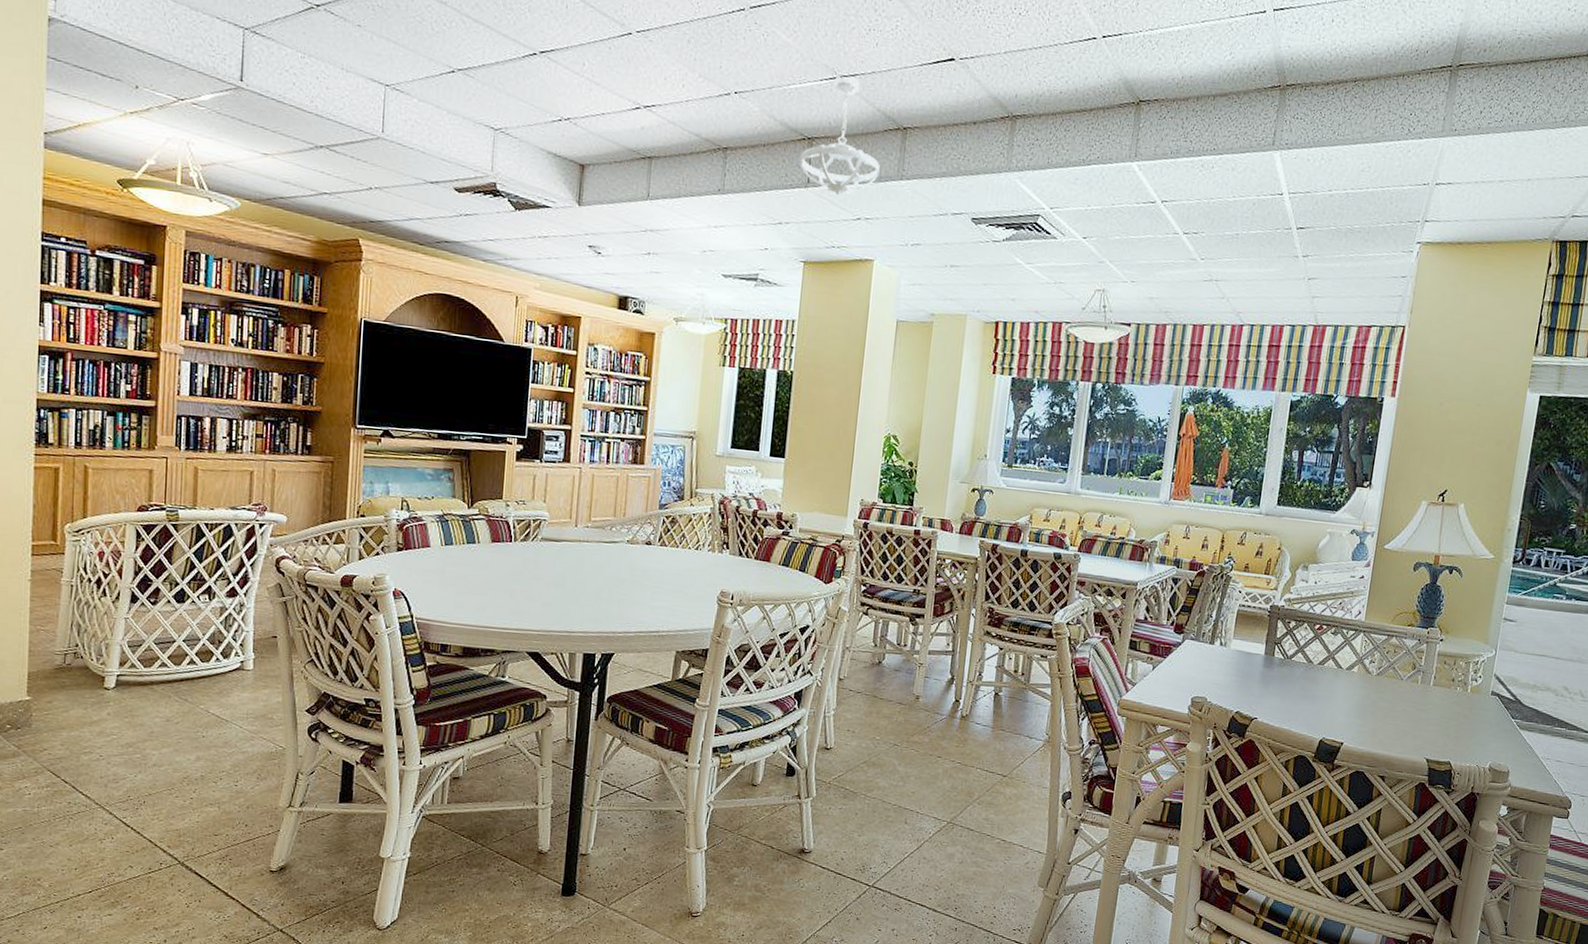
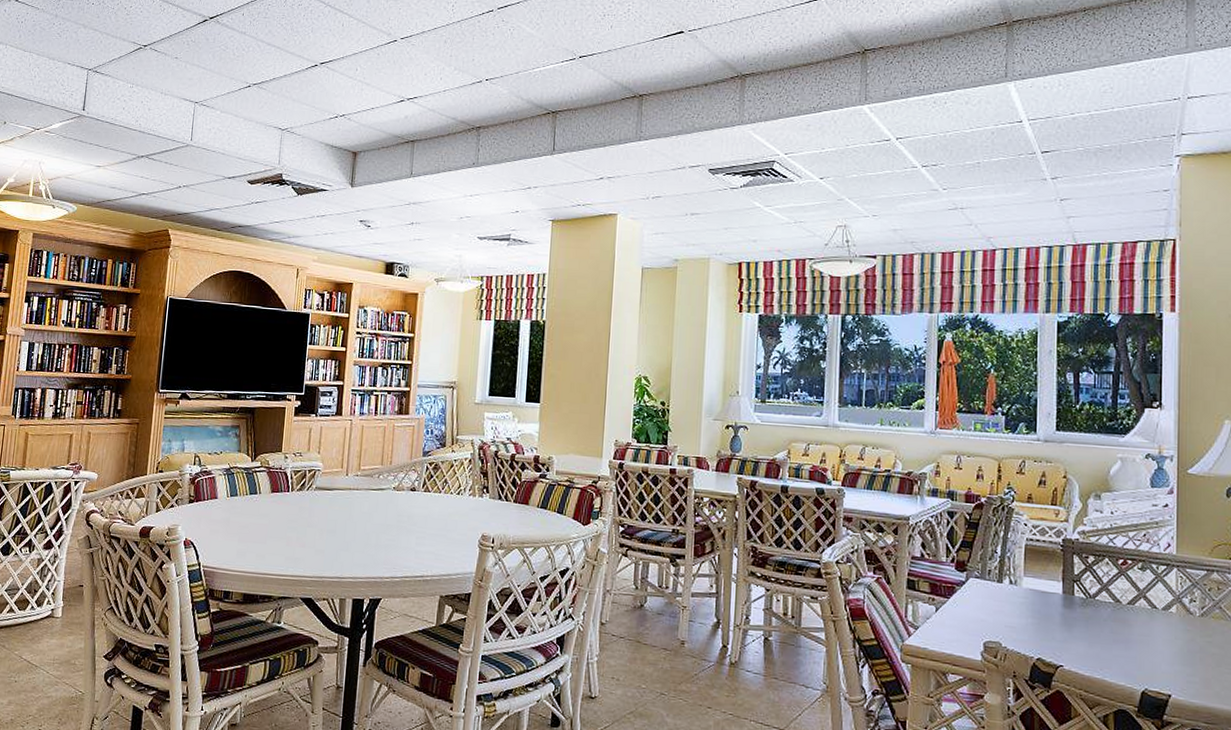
ceiling light fixture: present [800,76,880,194] -> none [545,57,619,158]

